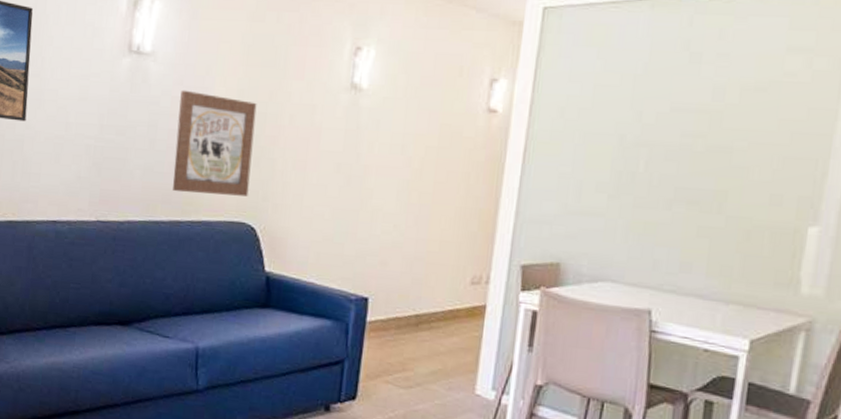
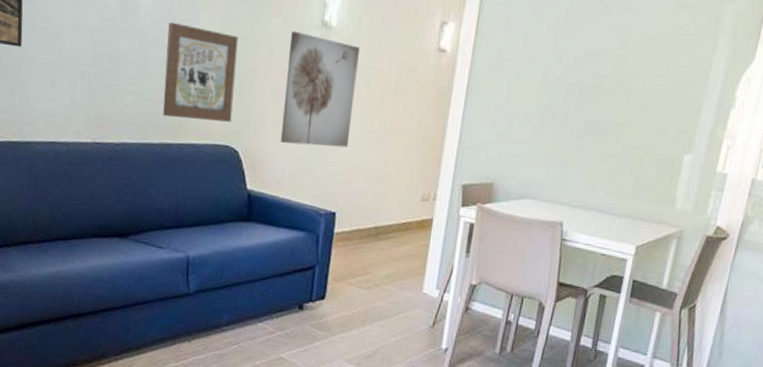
wall art: none [303,94,395,223] -> present [280,30,360,148]

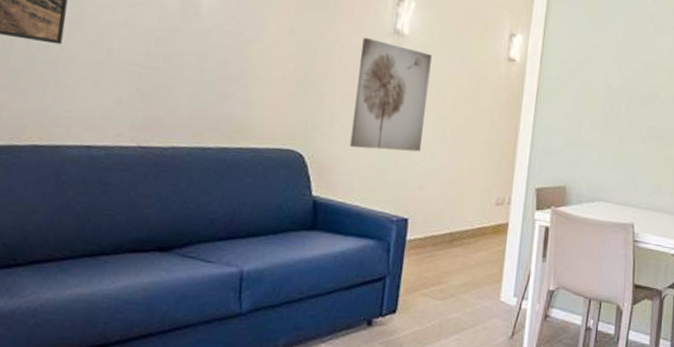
wall art: present [163,22,239,122] -> none [221,24,308,126]

